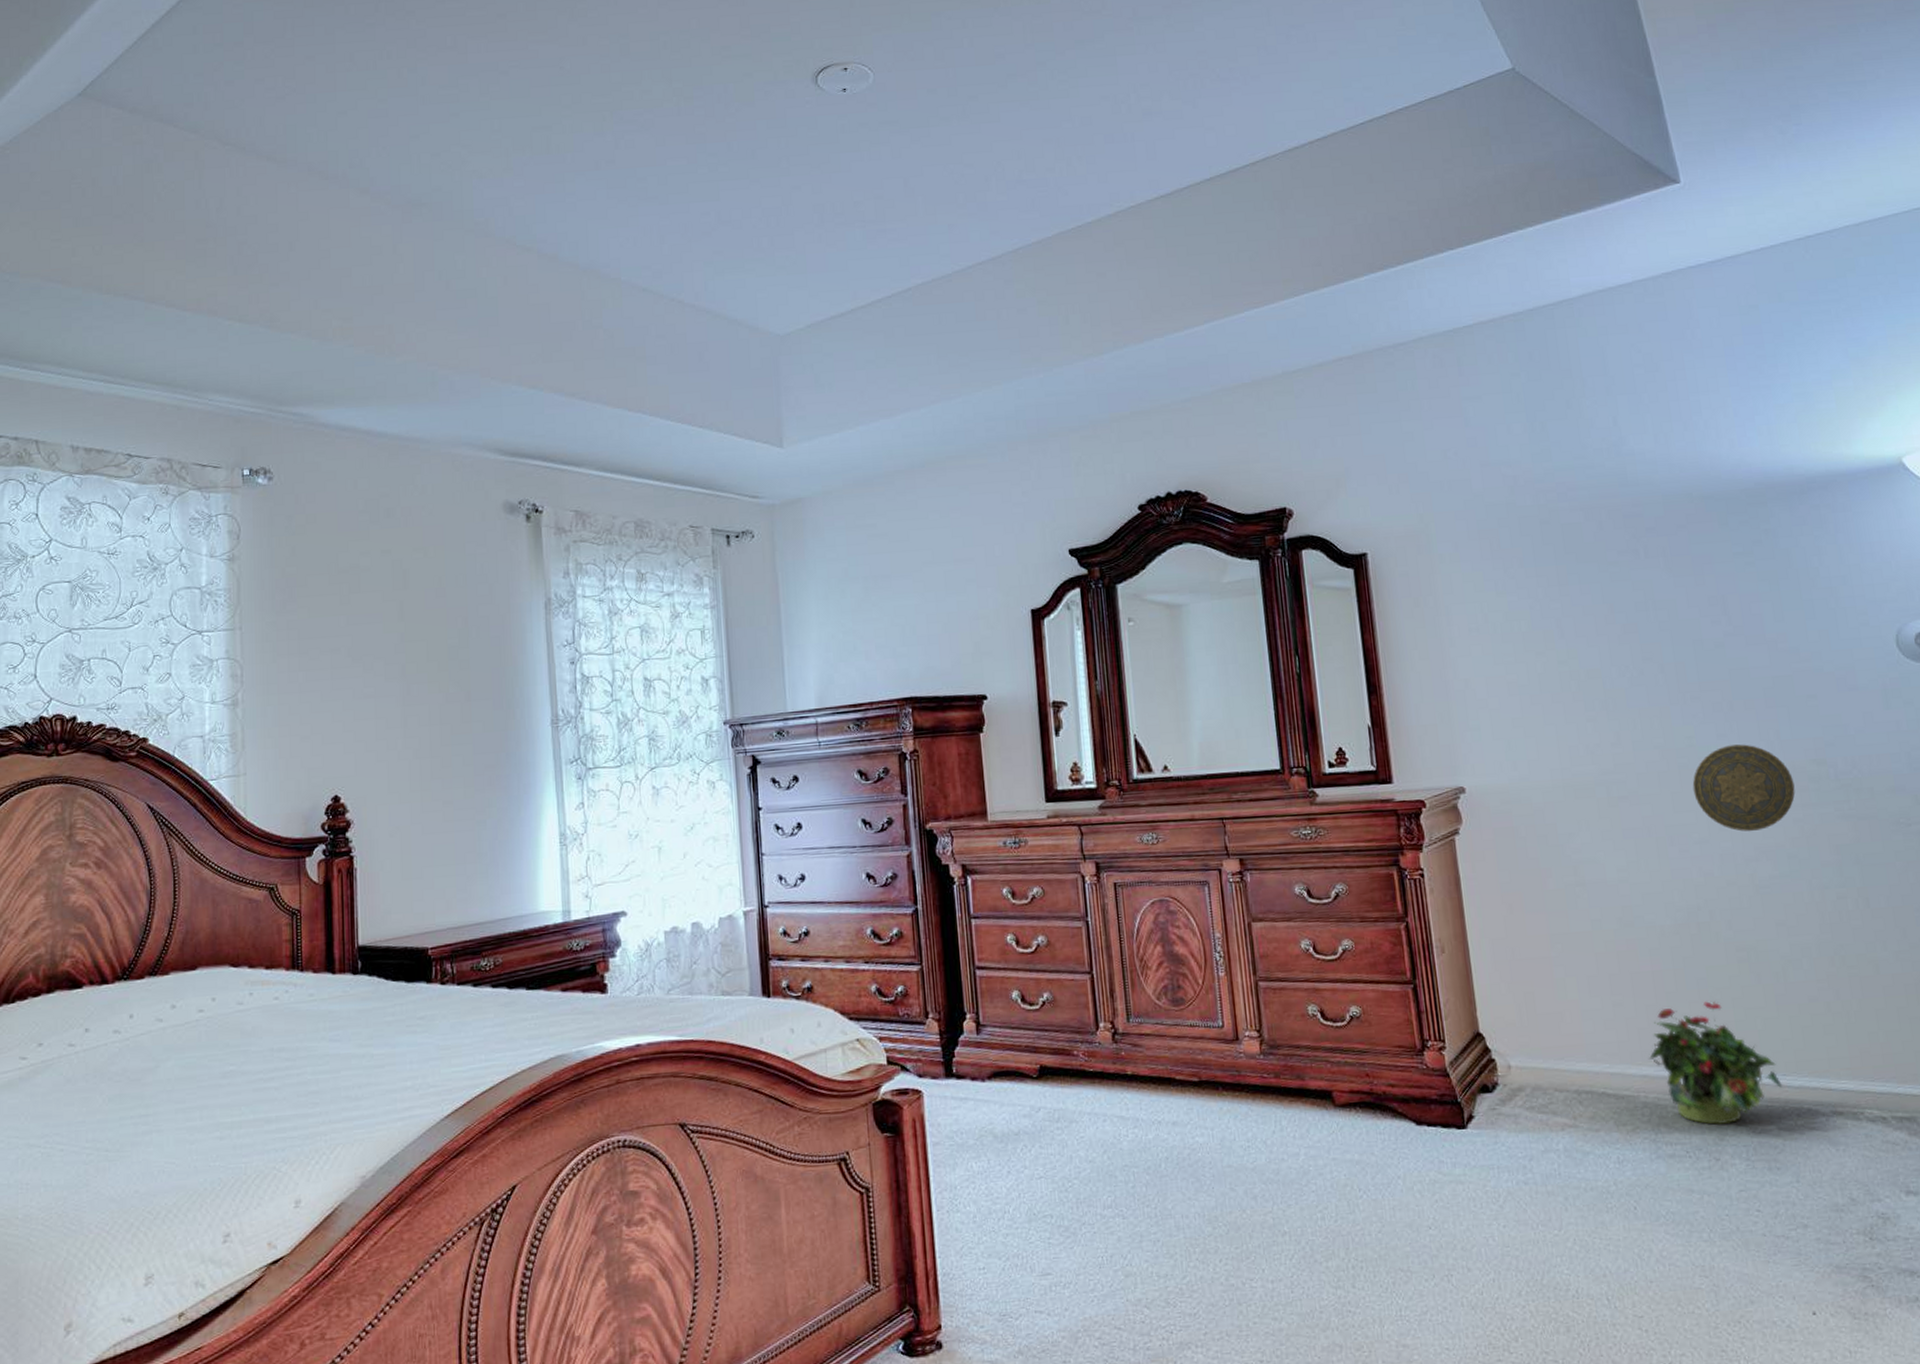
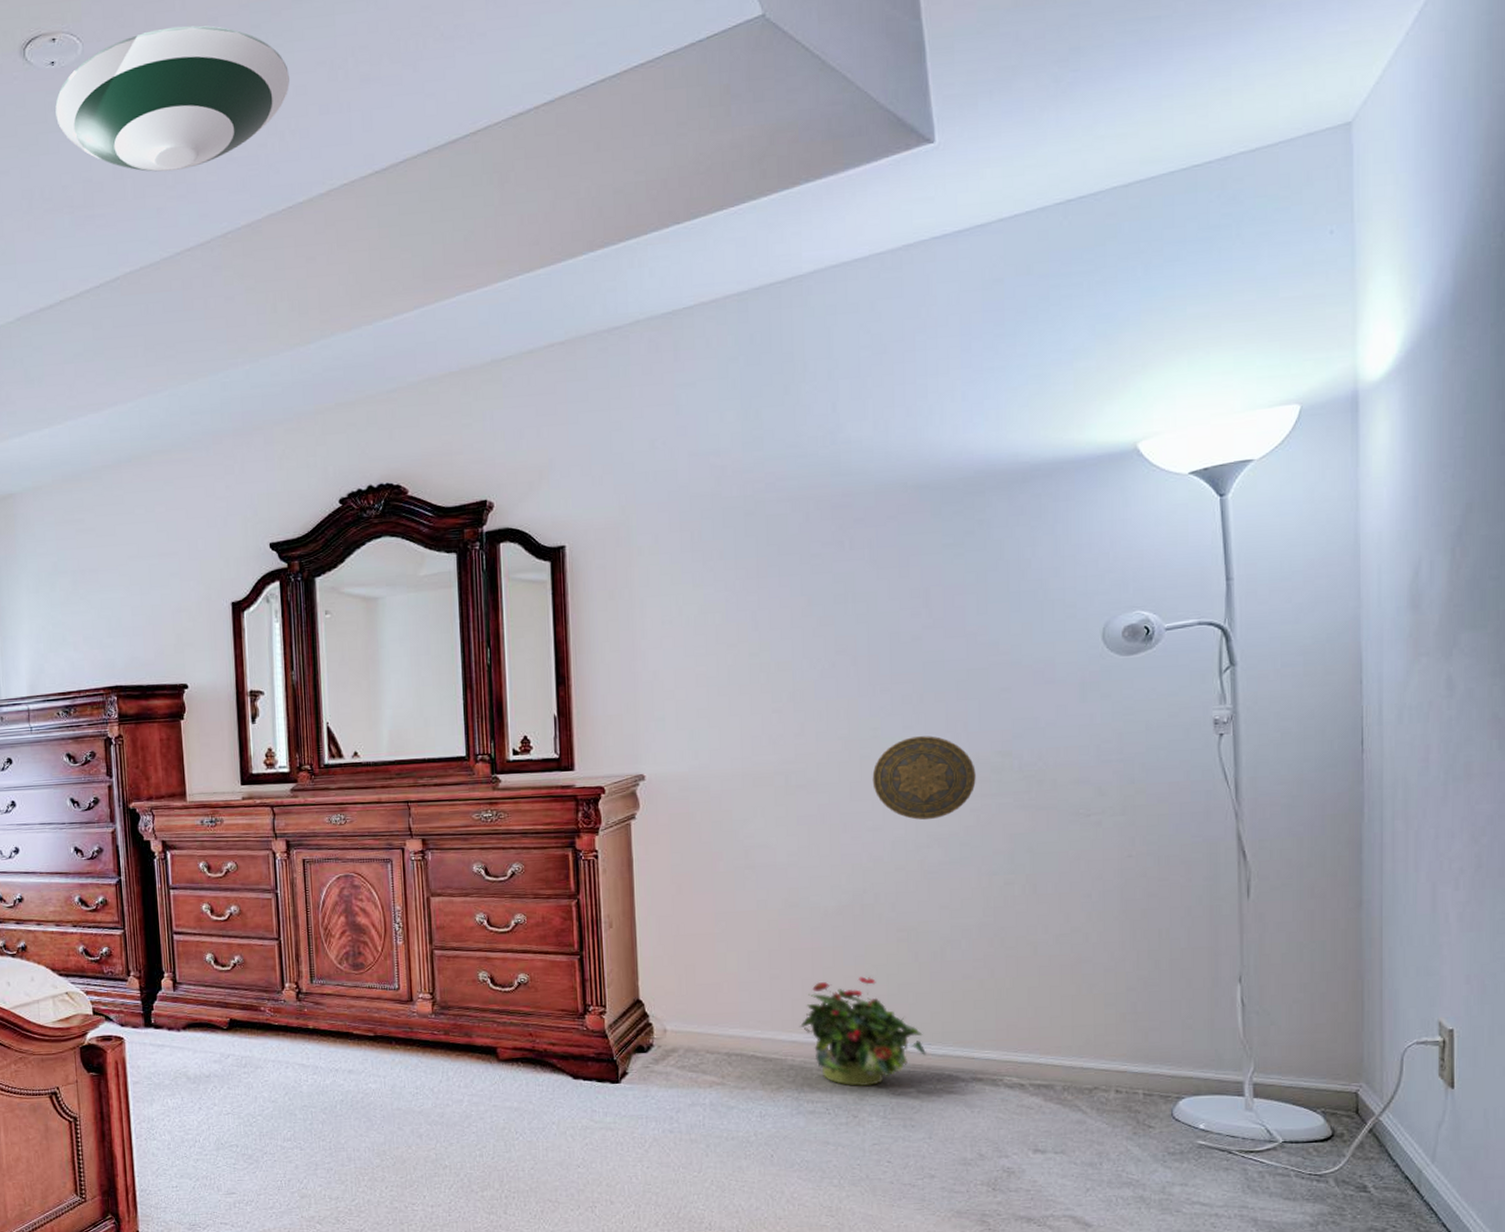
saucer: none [847,61,1075,191] -> present [55,25,290,172]

